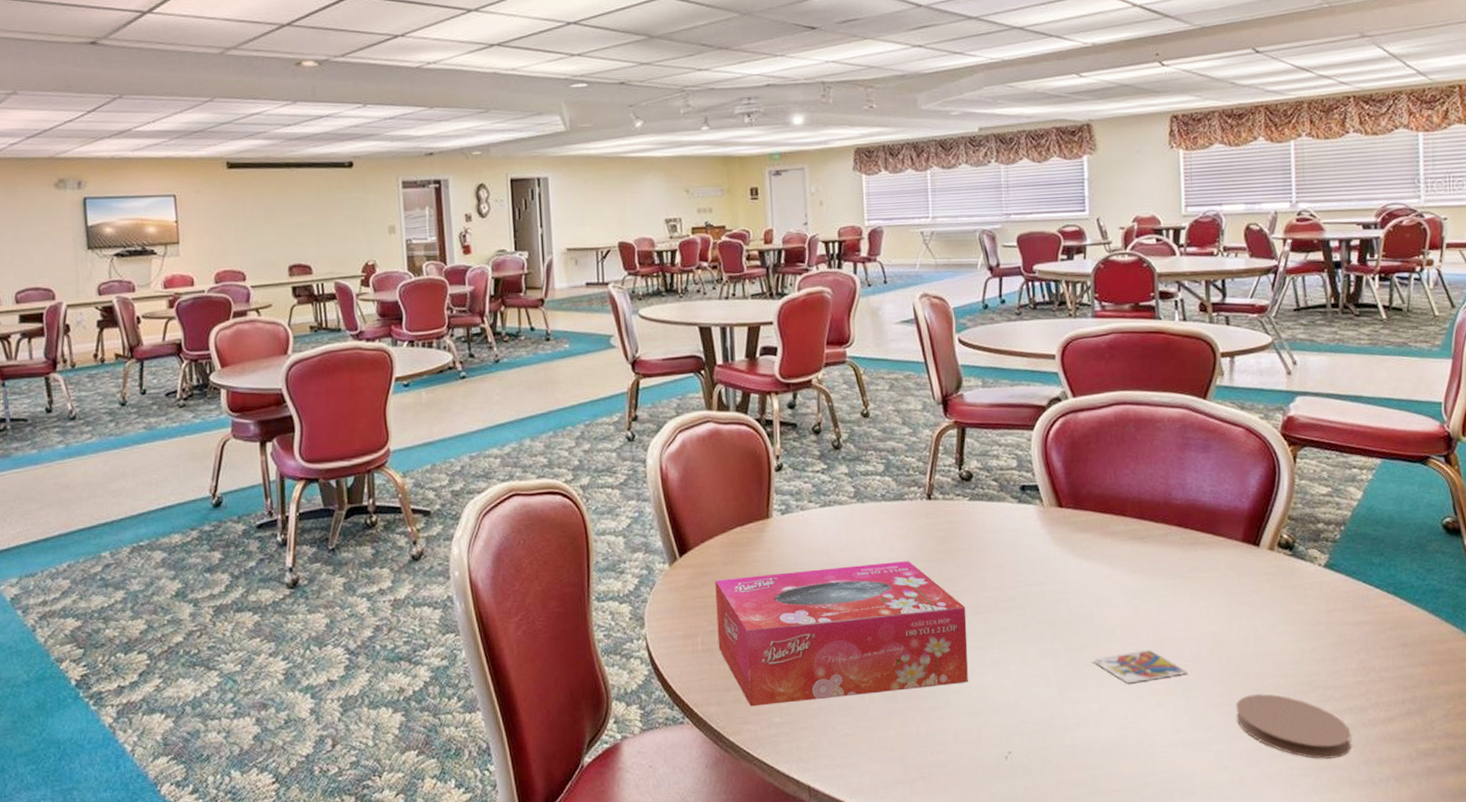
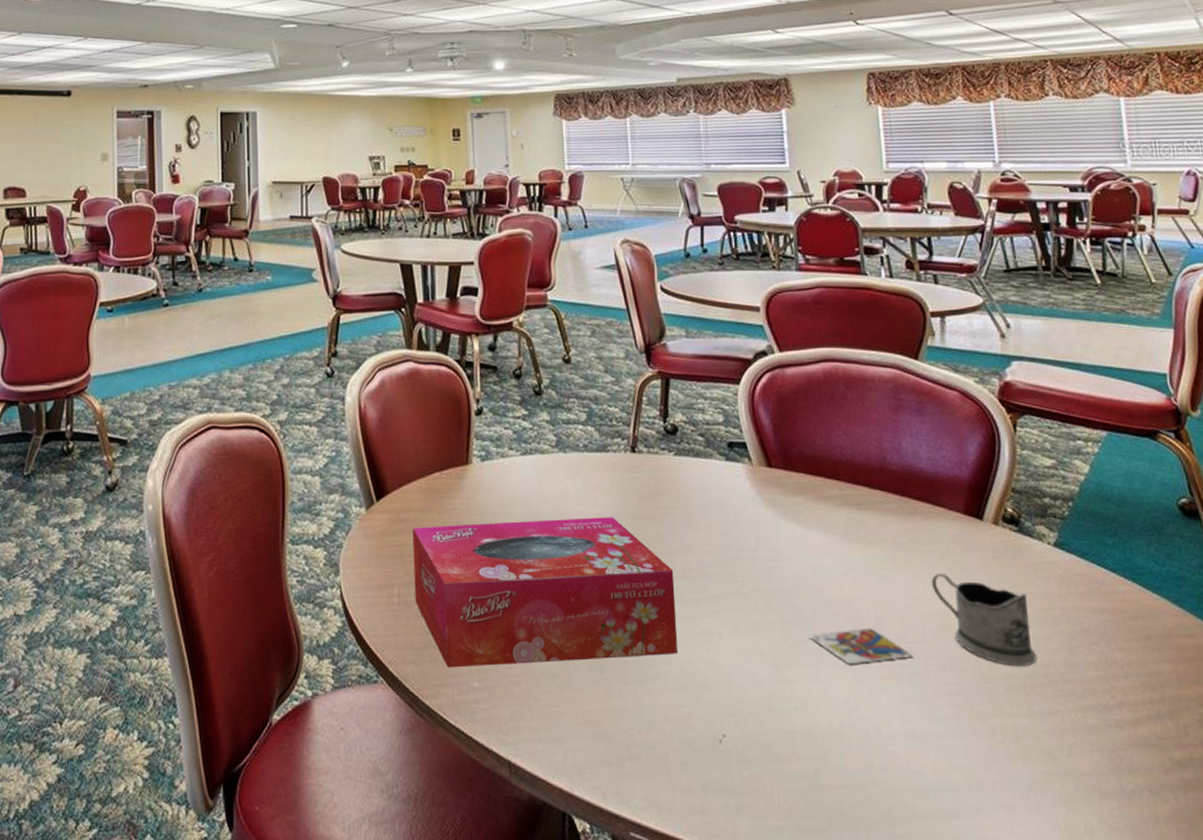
tea glass holder: none [1208,596,1301,677] -> present [931,572,1036,667]
coaster: present [1235,693,1351,760] -> none [967,683,1098,764]

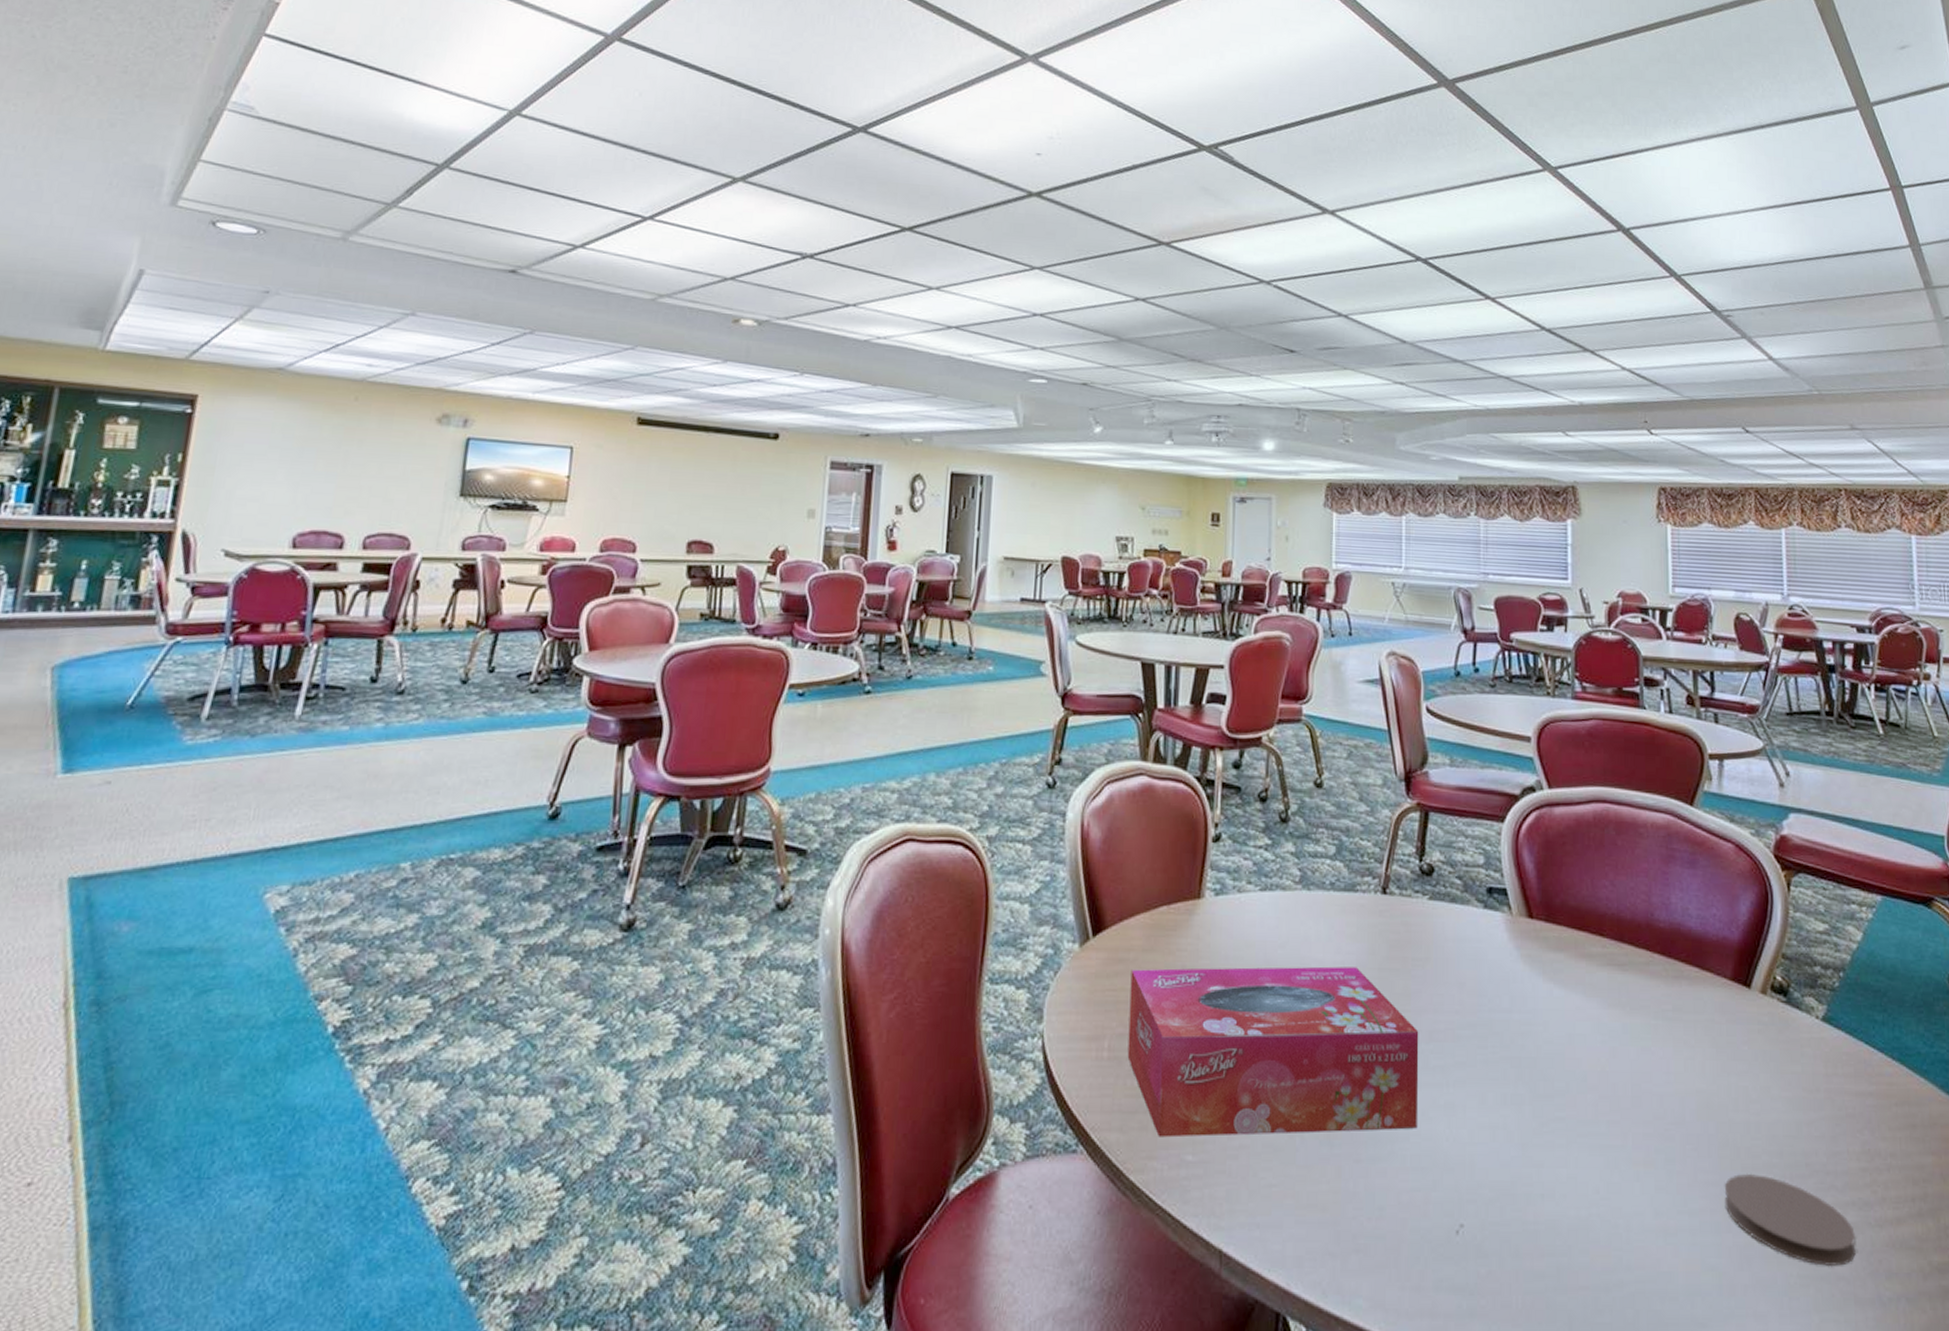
card: present [808,627,914,665] -> none [1560,1104,1671,1147]
tea glass holder: present [931,572,1036,667] -> none [1693,1045,1798,1155]
coaster: none [967,683,1098,764] -> present [1724,1173,1856,1267]

